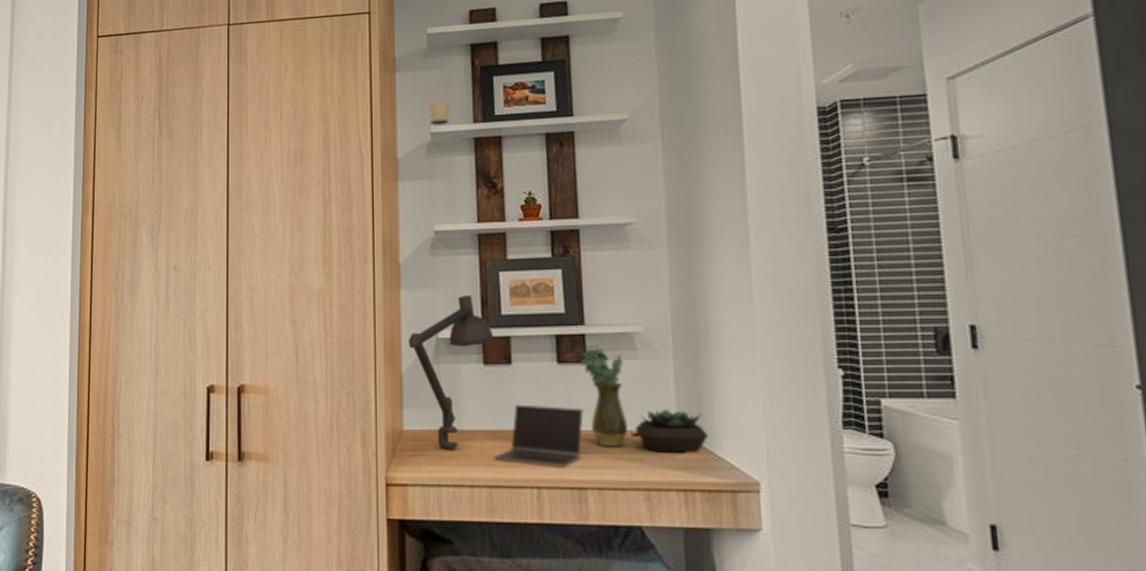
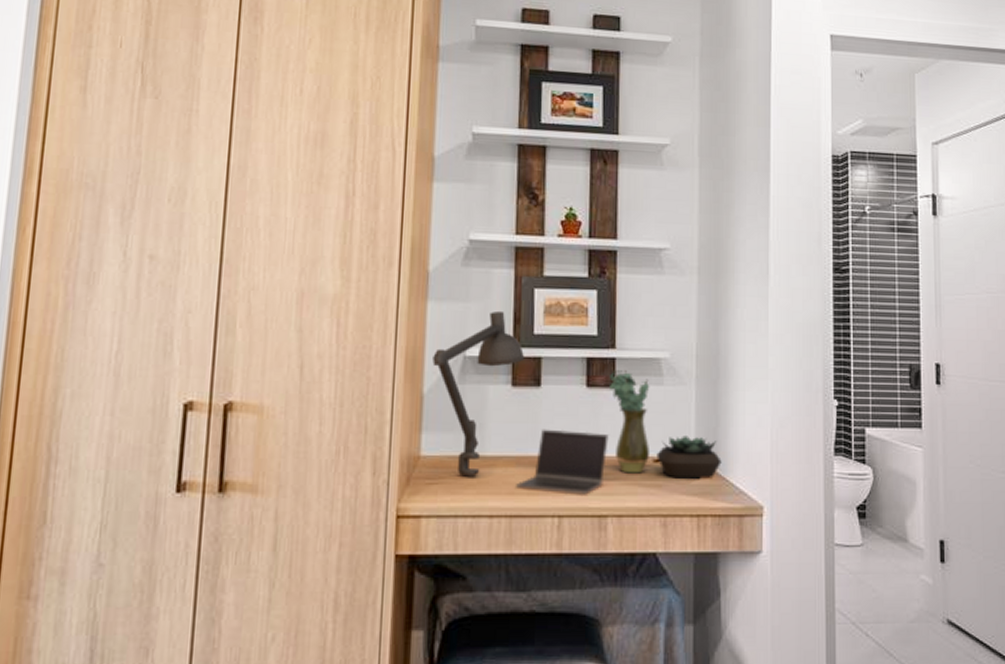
candle: present [426,101,452,126] -> none [469,100,497,127]

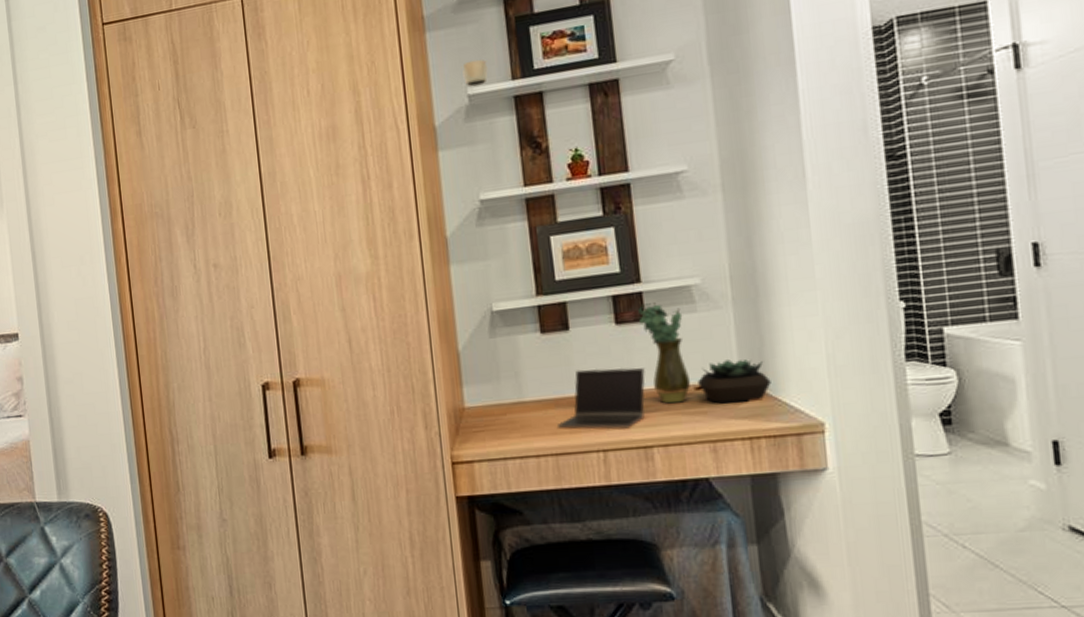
desk lamp: present [432,310,525,477] -> none [462,263,550,423]
candle: none [469,100,497,127] -> present [461,59,488,87]

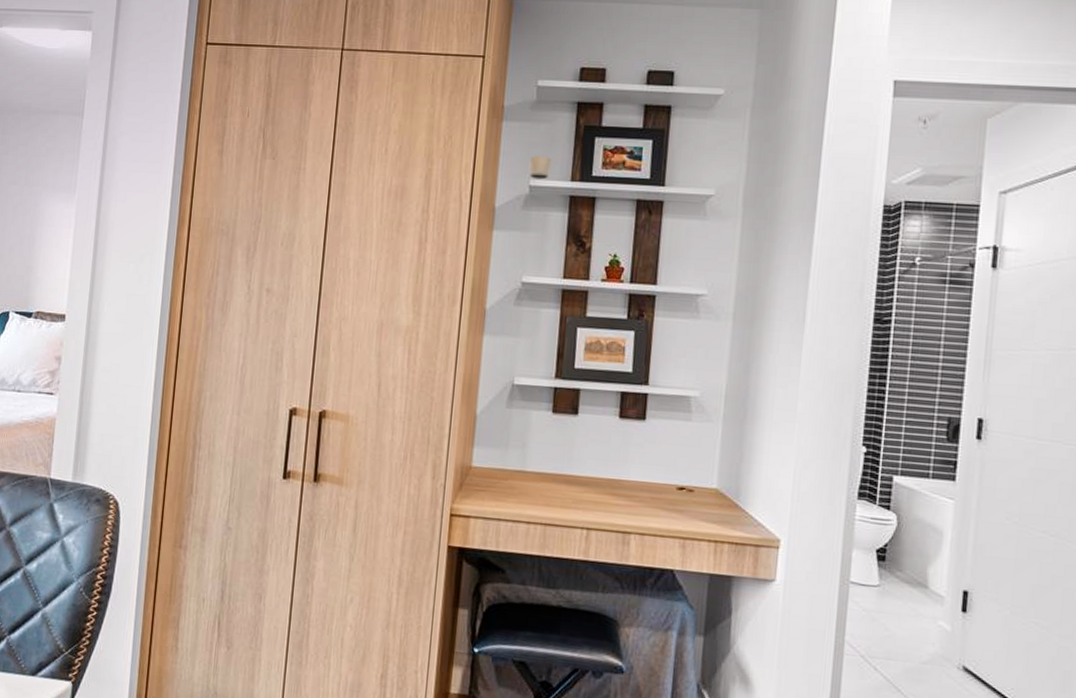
laptop computer: present [556,367,645,430] -> none [550,452,637,513]
vase: present [638,301,691,404] -> none [641,402,679,499]
succulent plant: present [698,359,771,404] -> none [680,468,743,510]

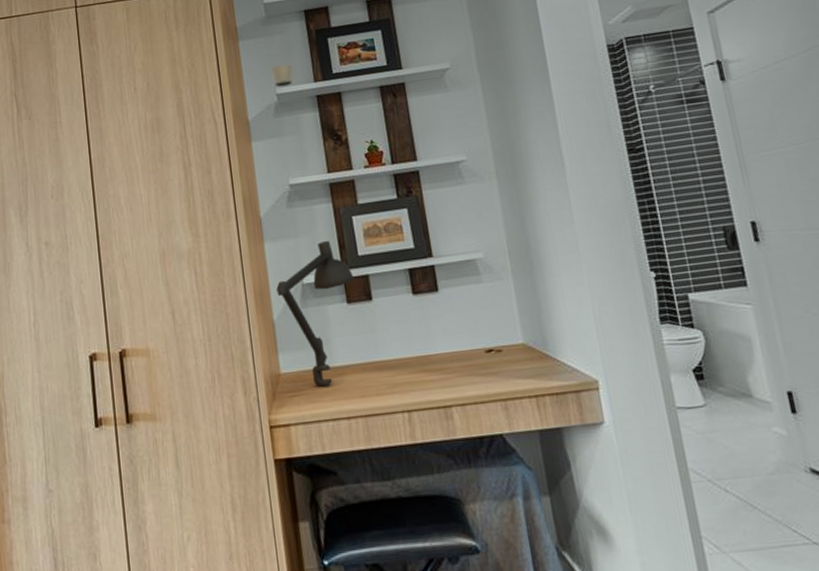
desk lamp: none [485,346,566,488] -> present [276,240,355,387]

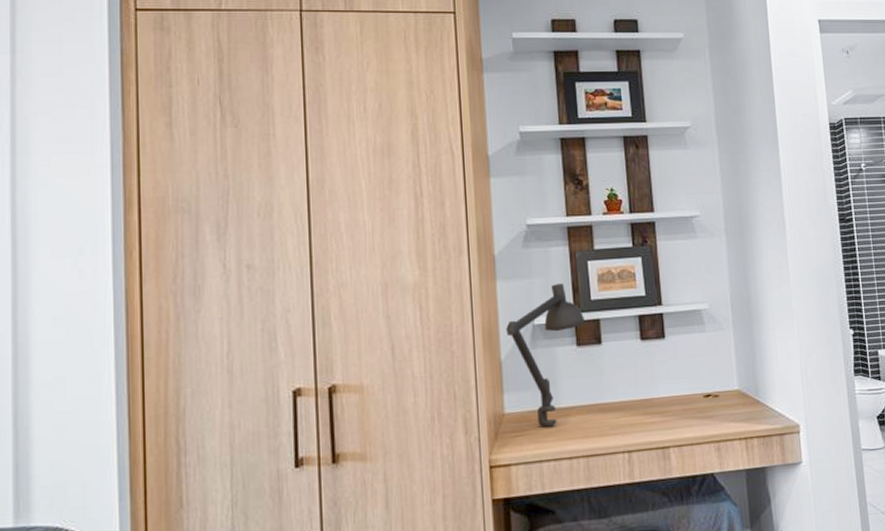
candle: present [270,64,294,88] -> none [514,103,539,126]

